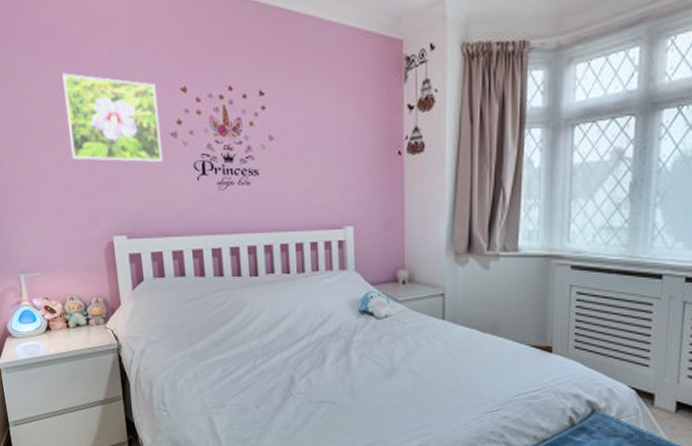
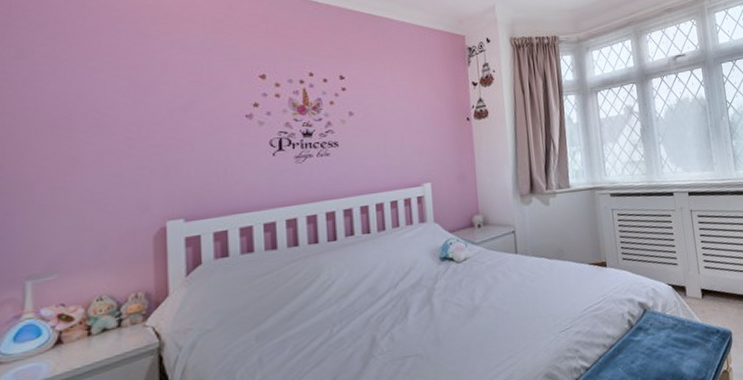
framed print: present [62,73,163,162] -> none [121,65,235,147]

